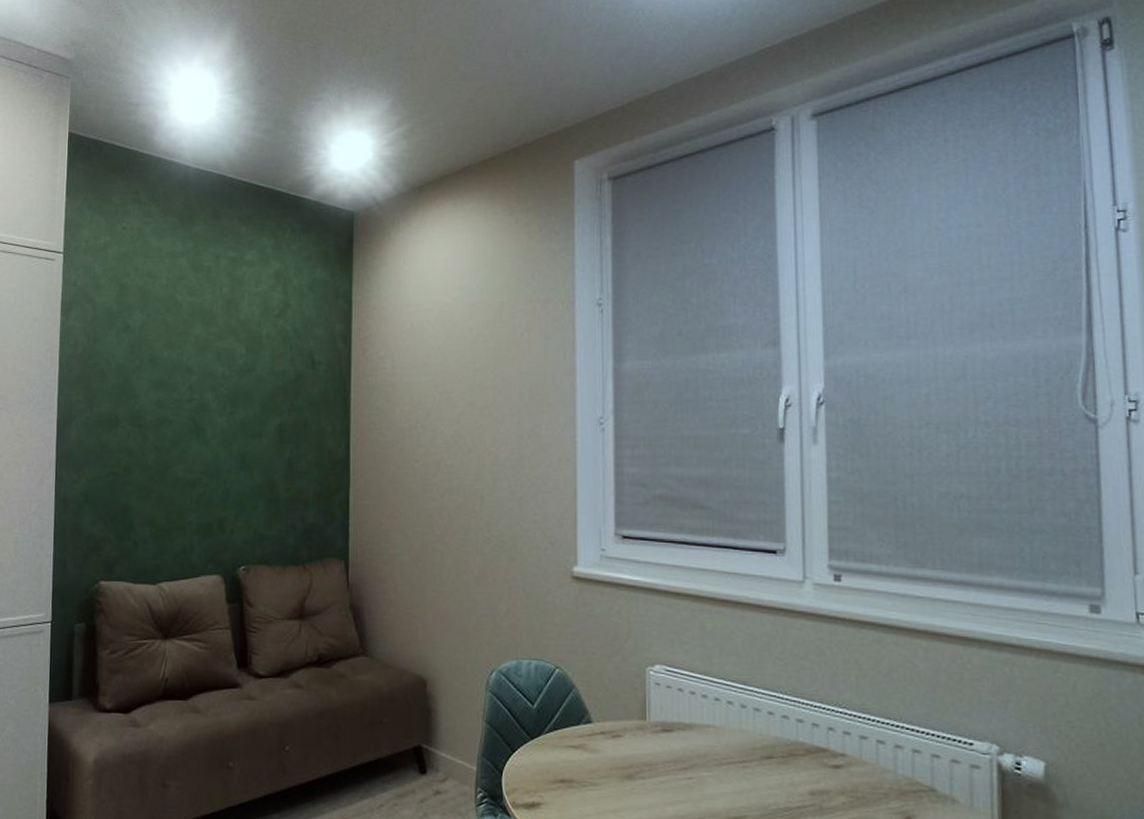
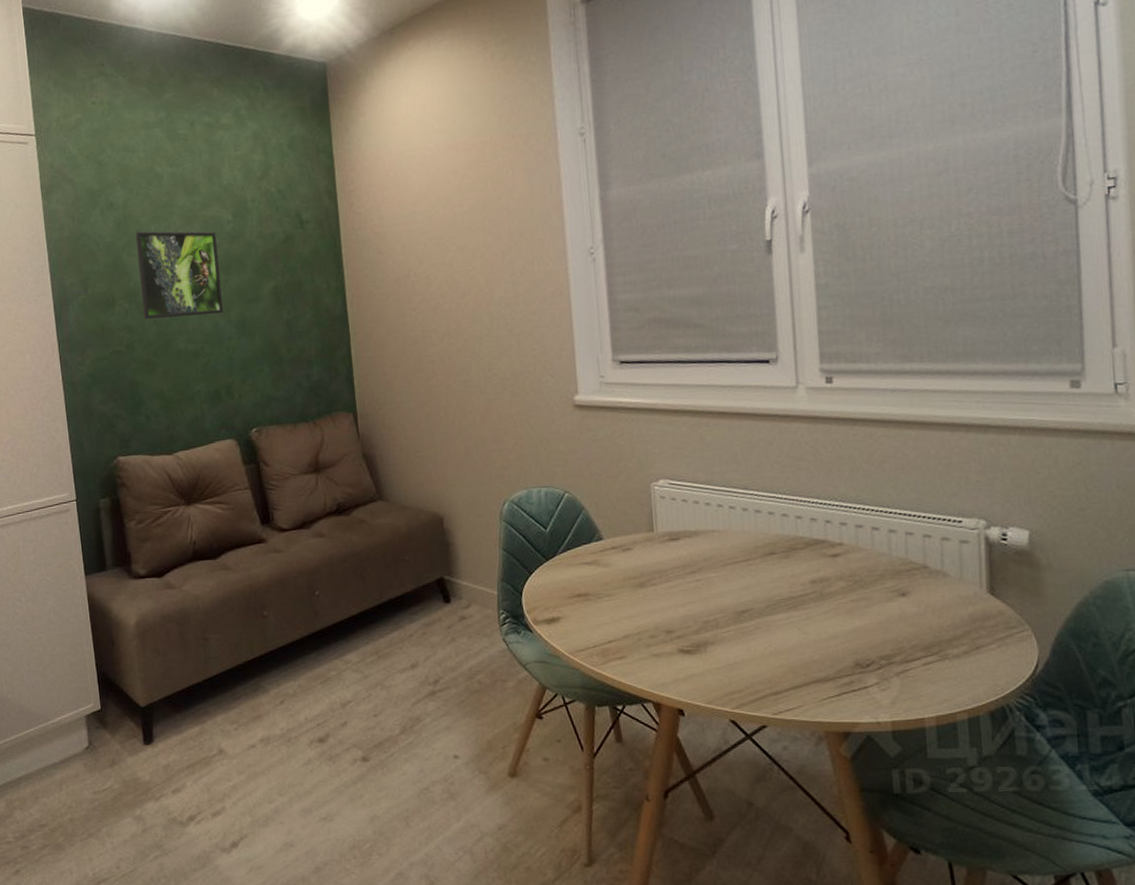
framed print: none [145,356,227,446] -> present [135,231,223,320]

